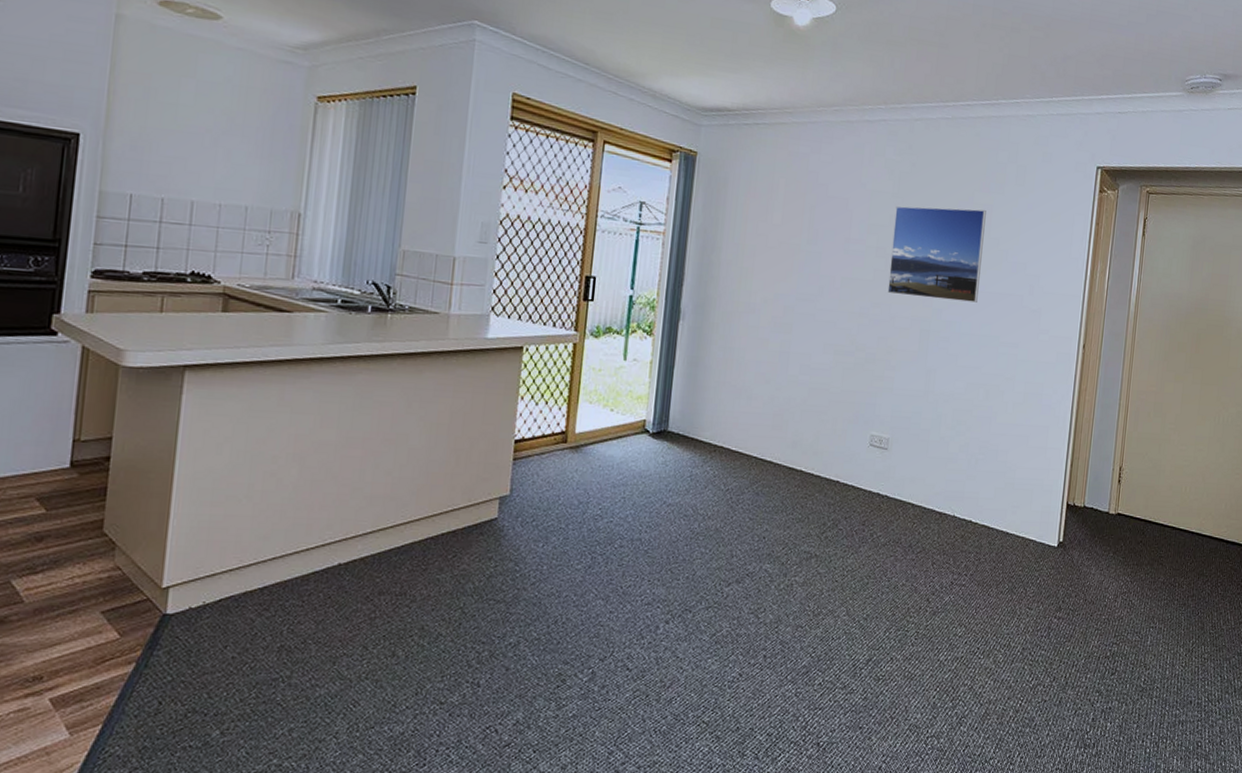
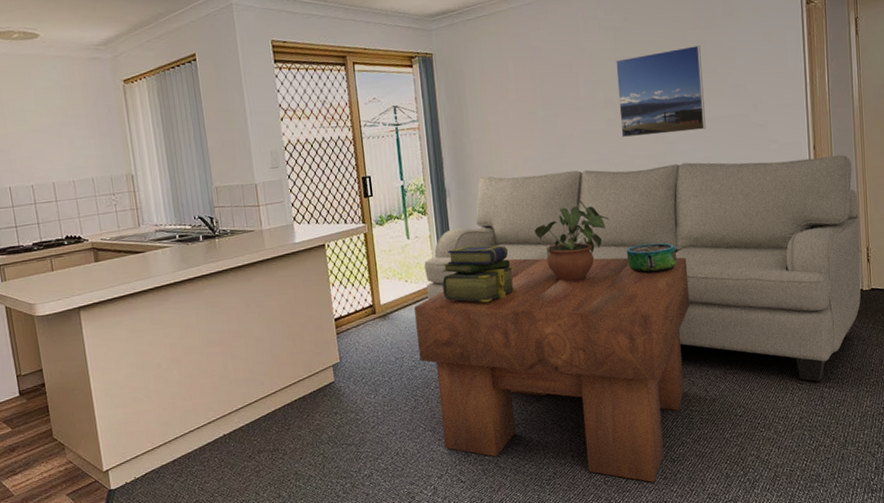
coffee table: none [608,405,933,702] -> present [414,257,690,483]
sofa: none [633,304,1119,609] -> present [424,154,861,382]
stack of books: none [653,381,742,454] -> present [442,245,516,303]
potted plant: none [772,353,857,447] -> present [534,200,609,282]
decorative bowl: none [868,417,923,454] -> present [626,242,678,274]

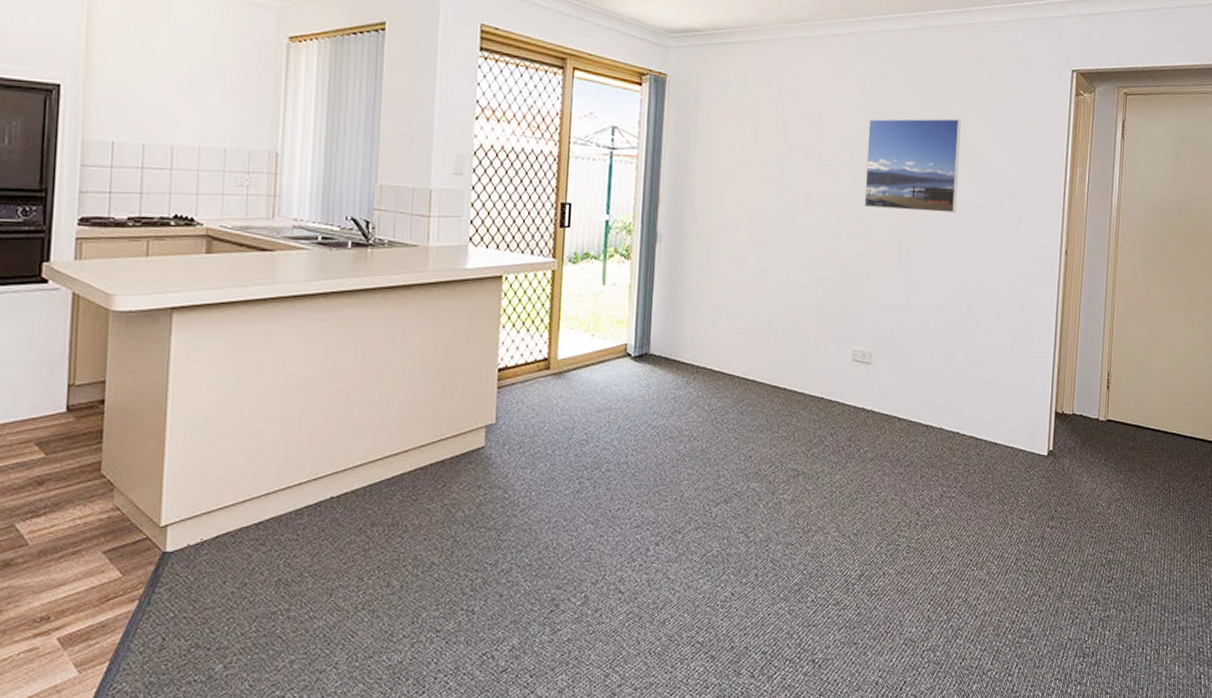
coffee table: present [414,257,690,483] -> none [594,325,916,618]
sofa: present [424,154,861,382] -> none [616,225,1105,519]
stack of books: present [442,245,516,303] -> none [635,304,723,375]
potted plant: present [534,200,609,282] -> none [751,270,837,364]
decorative bowl: present [626,242,678,274] -> none [850,332,906,368]

